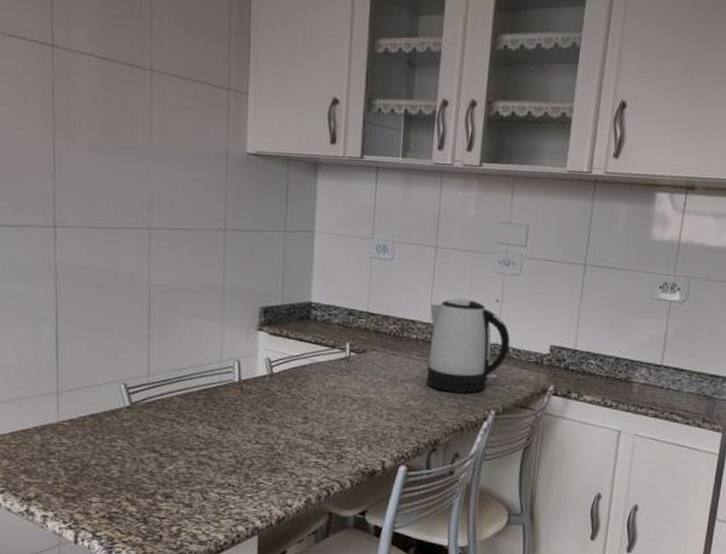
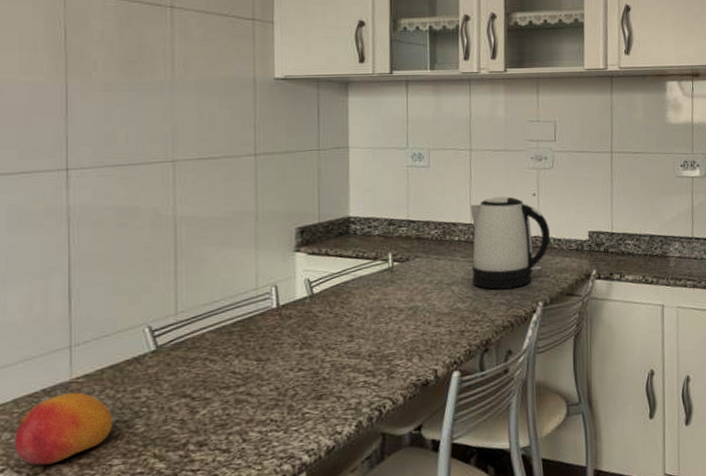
fruit: none [12,433,93,493] -> present [14,392,113,466]

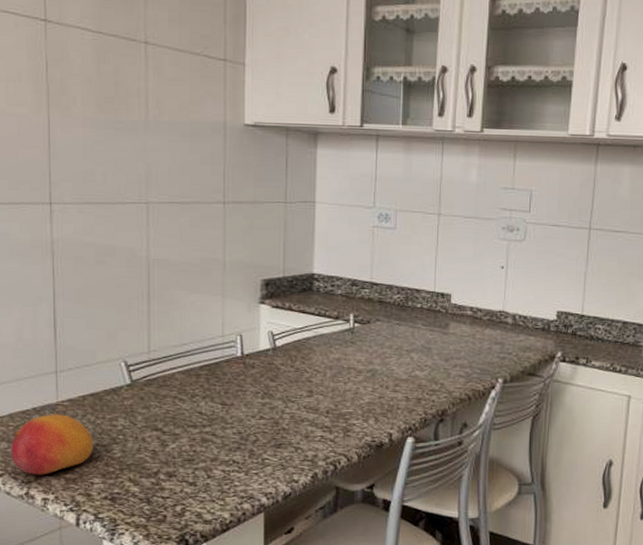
kettle: present [470,196,551,290] -> none [432,266,517,362]

